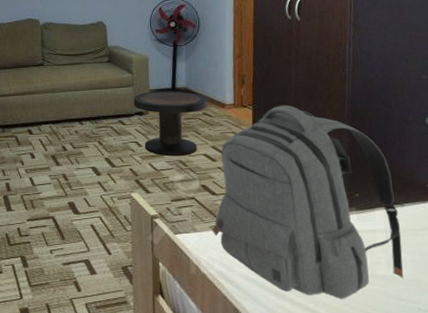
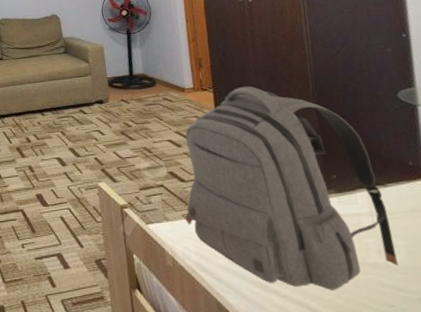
side table: present [133,91,208,157] -> none [92,77,167,144]

